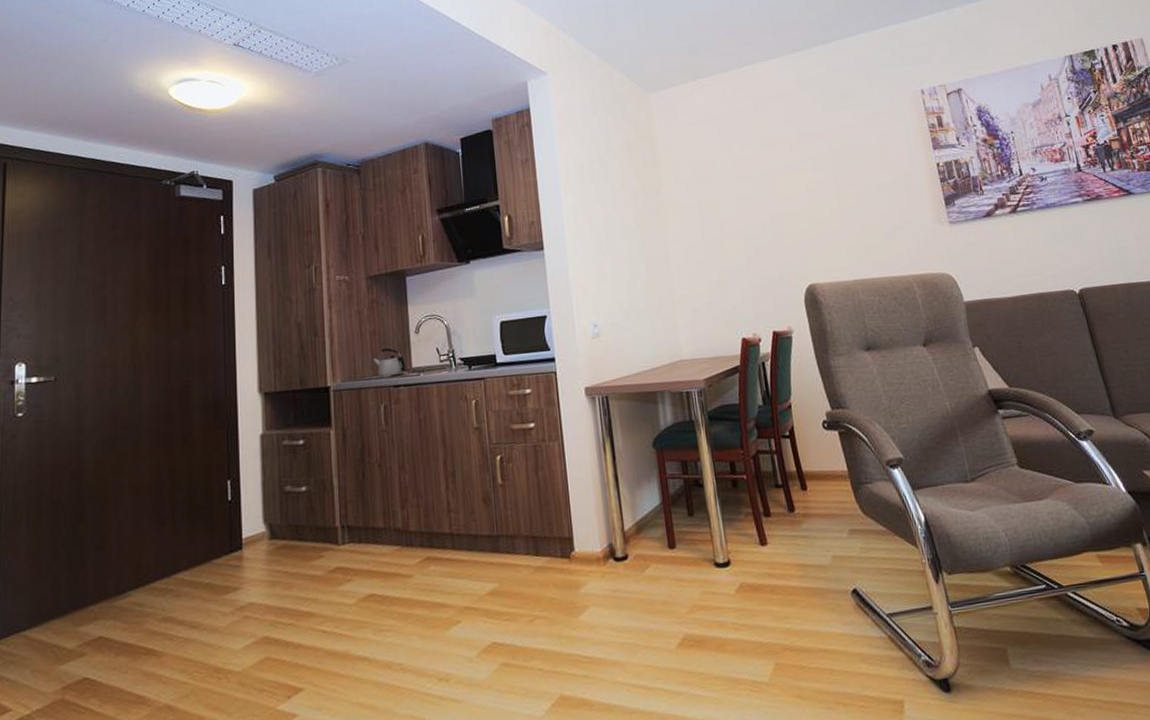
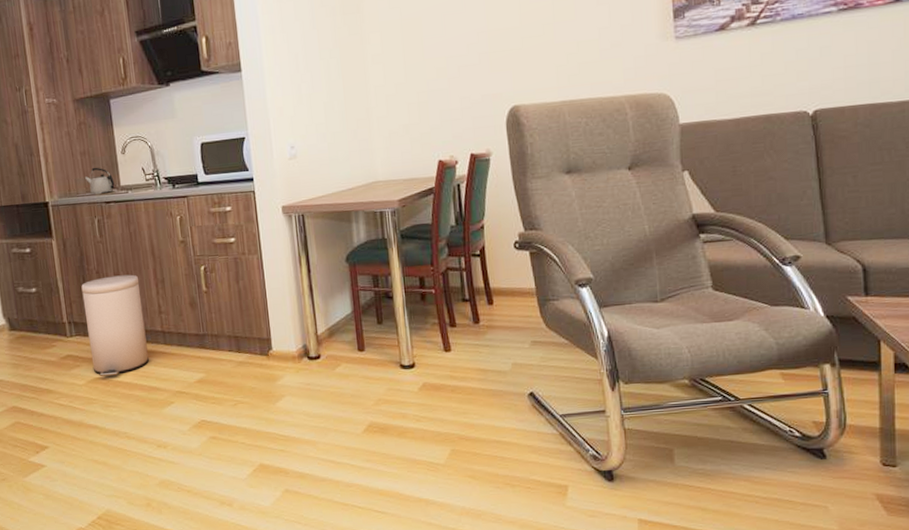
pedal bin: none [360,467,434,593] -> present [81,274,150,377]

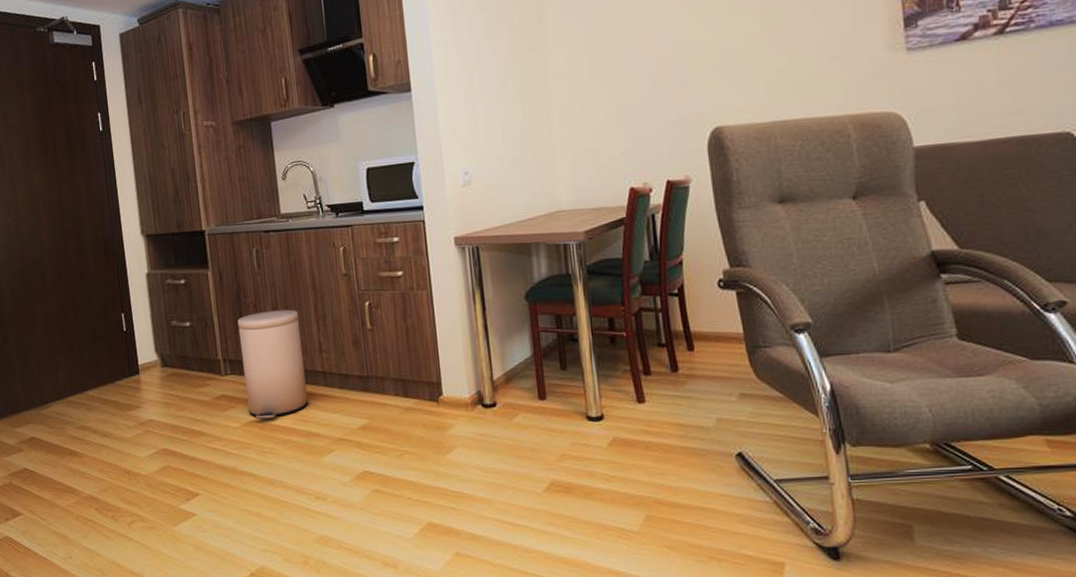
kettle: present [84,167,115,195] -> none [243,193,275,224]

